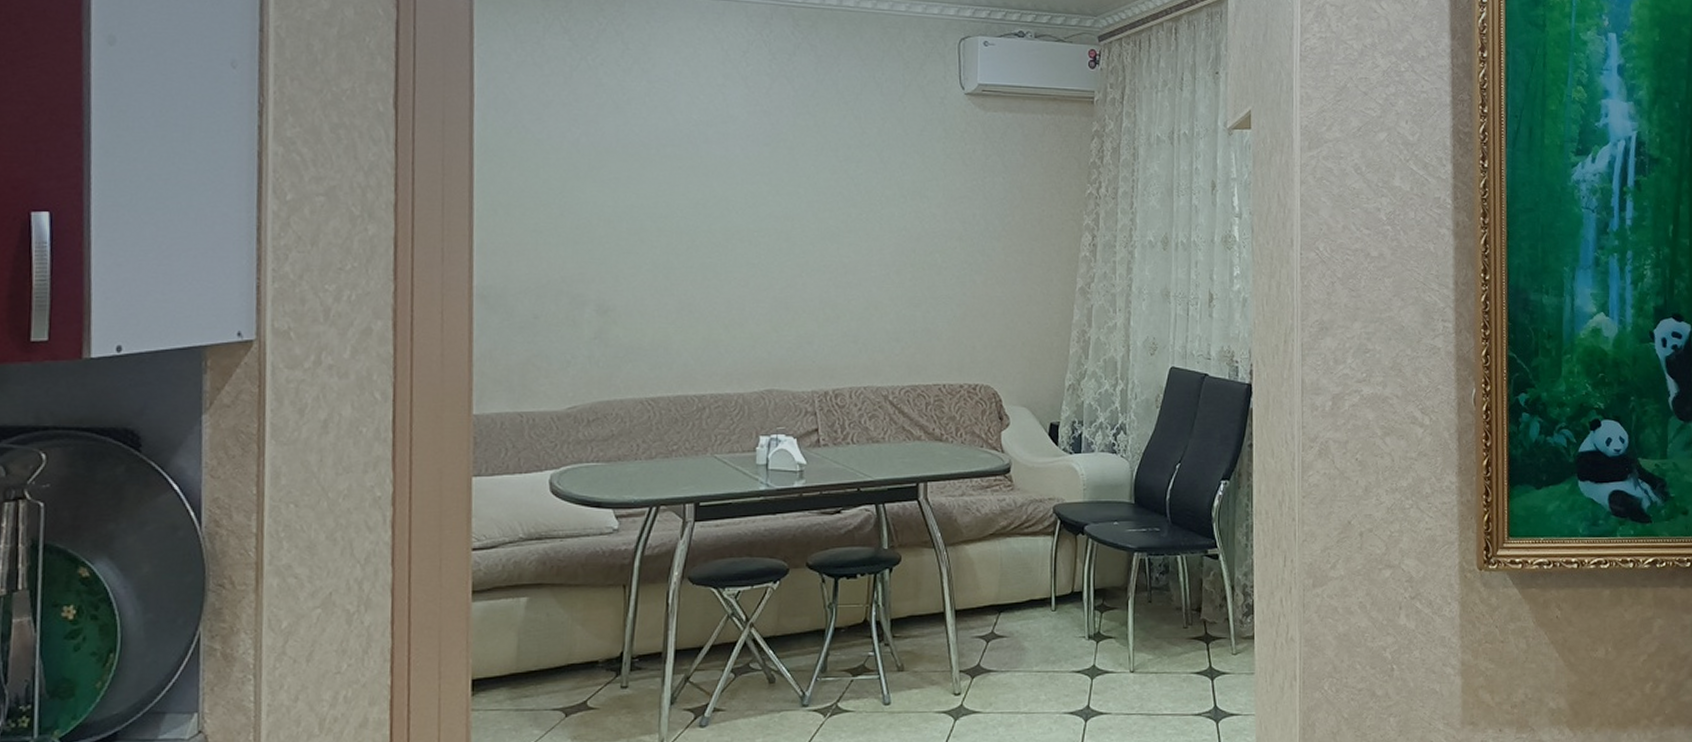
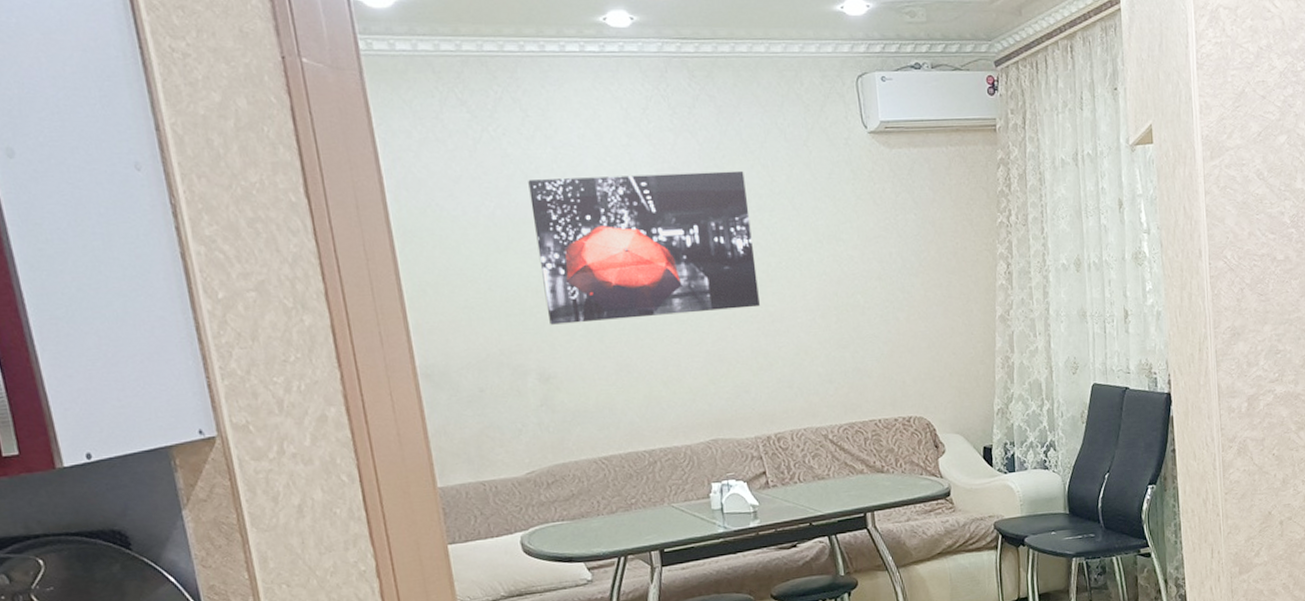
wall art: none [616,111,836,257] -> present [528,170,760,325]

